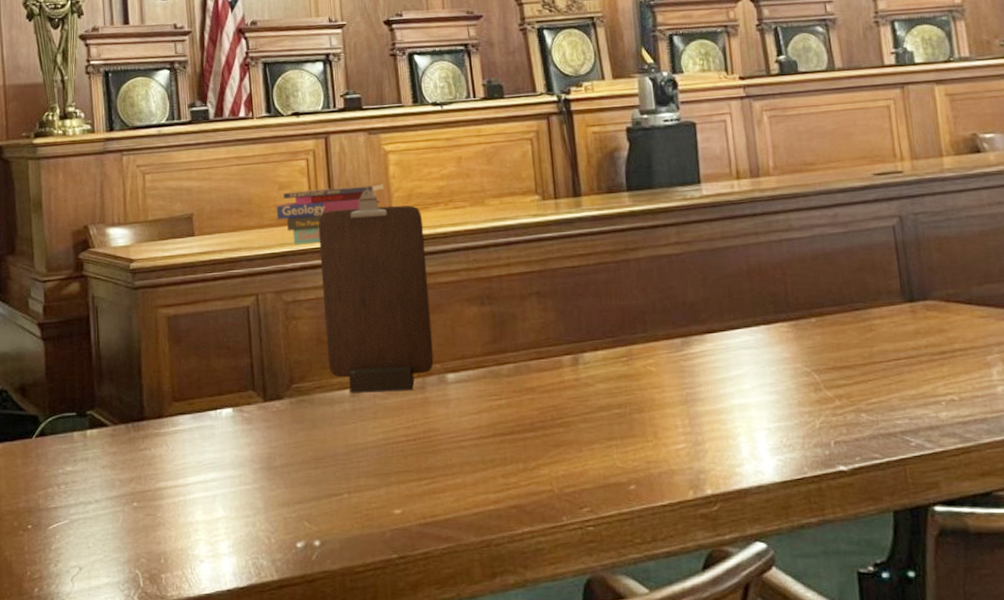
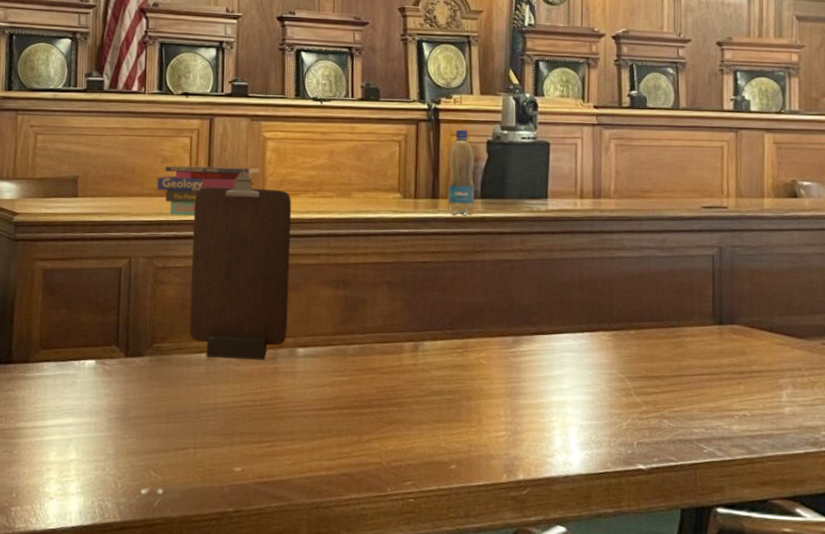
bottle: none [586,118,622,214] -> present [447,129,475,217]

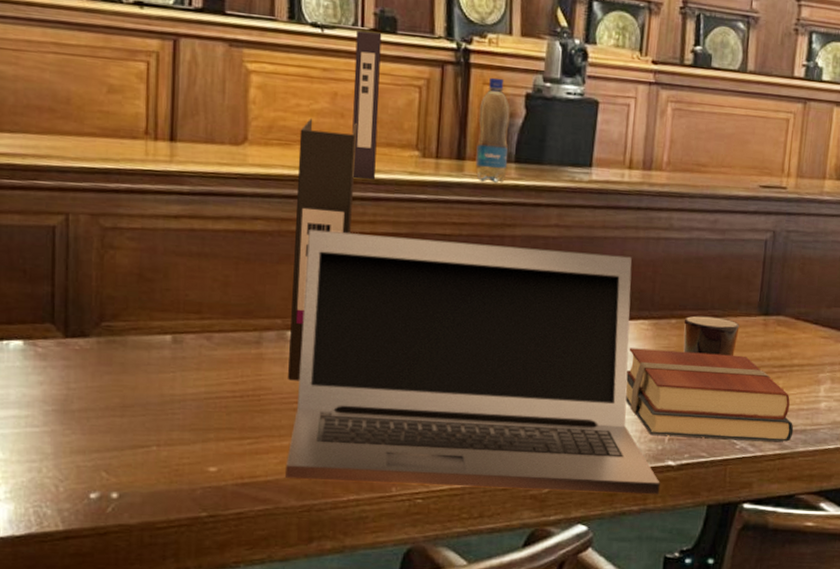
books: present [156,165,259,217] -> none [101,97,240,166]
clipboard: present [189,171,292,359] -> none [148,111,283,343]
laptop: none [297,262,633,498] -> present [285,230,660,495]
binder: none [298,172,350,390] -> present [288,118,357,380]
binder: none [346,100,368,220] -> present [352,30,382,181]
books: none [592,357,760,446] -> present [625,348,794,442]
mug: none [642,326,696,364] -> present [682,315,740,356]

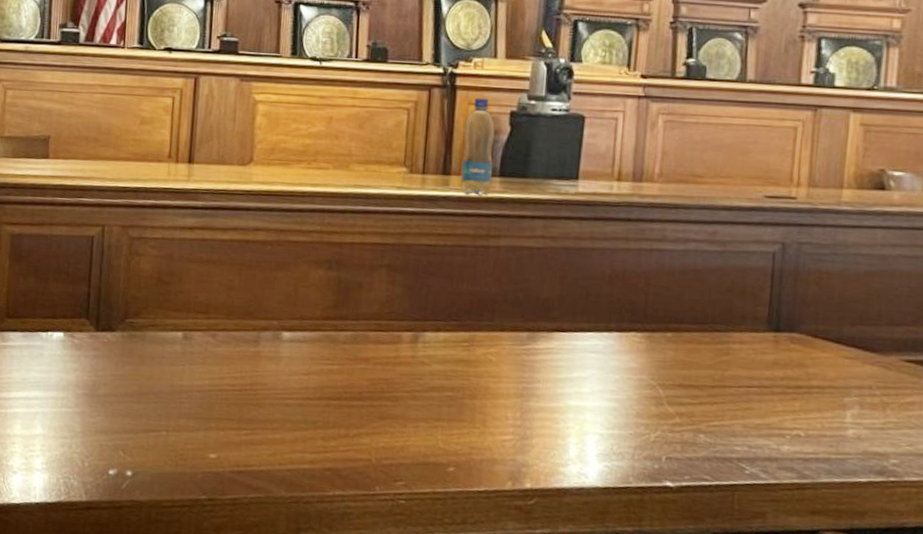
laptop: present [285,230,660,495] -> none [277,240,657,517]
binder: present [288,118,357,380] -> none [282,140,350,378]
binder: present [352,30,382,181] -> none [344,61,374,195]
books: present [625,348,794,442] -> none [617,360,815,471]
mug: present [682,315,740,356] -> none [680,329,746,374]

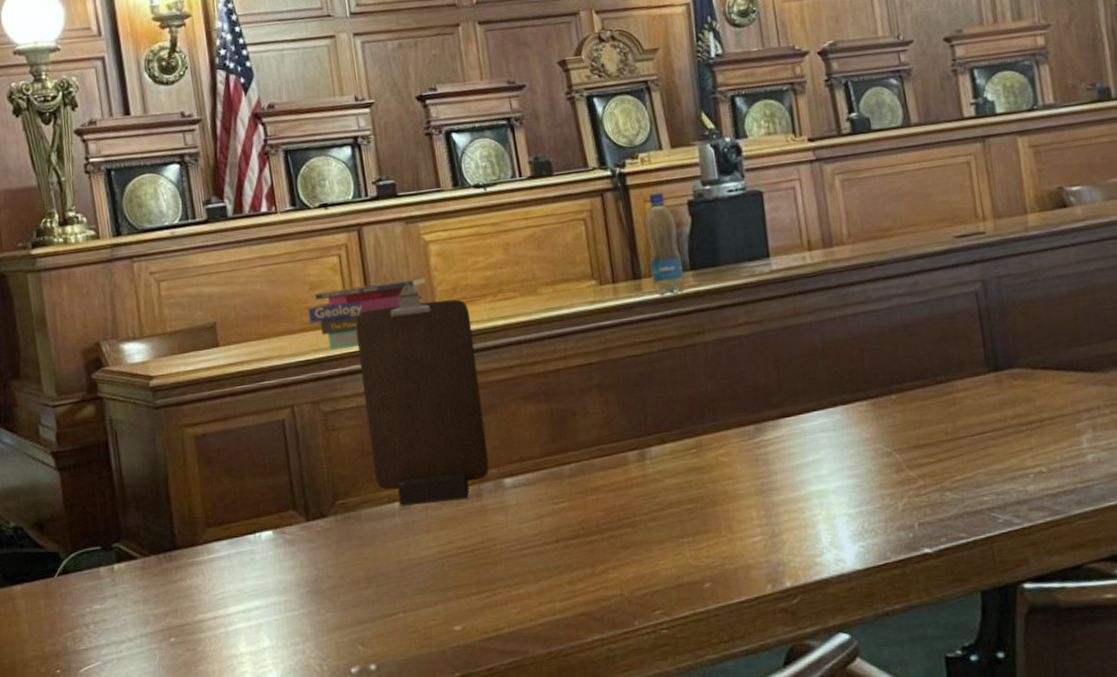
books: none [134,127,248,184] -> present [307,277,426,350]
clipboard: none [165,136,283,342] -> present [355,284,489,505]

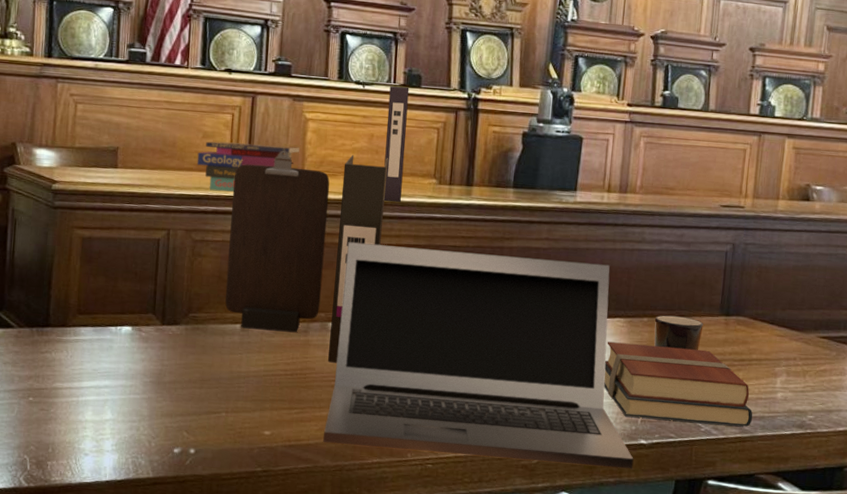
binder: none [481,267,546,526] -> present [328,154,388,362]
laptop: none [506,338,922,626] -> present [323,242,634,469]
binder: none [516,178,559,320] -> present [383,85,409,203]
bottle: present [644,192,685,297] -> none [481,120,510,205]
books: none [851,419,1063,523] -> present [604,341,753,427]
mug: none [904,383,971,428] -> present [653,315,704,350]

